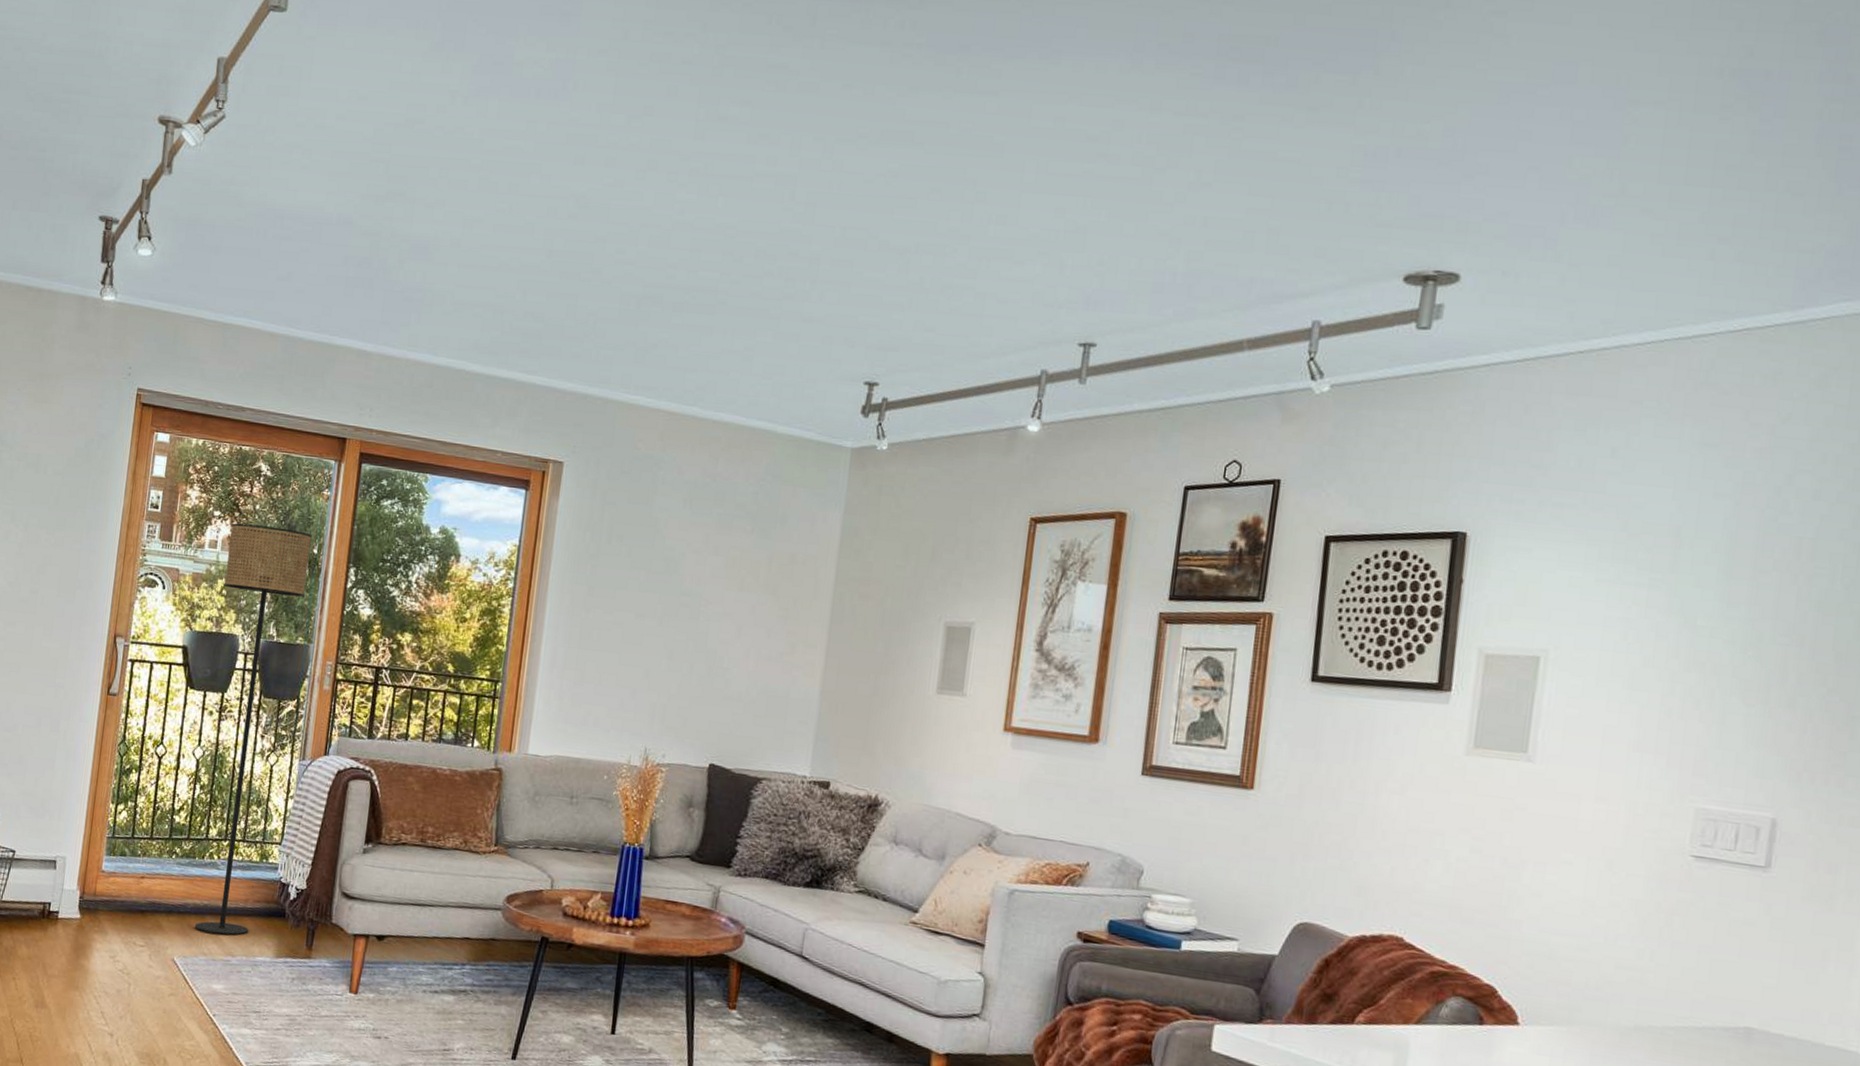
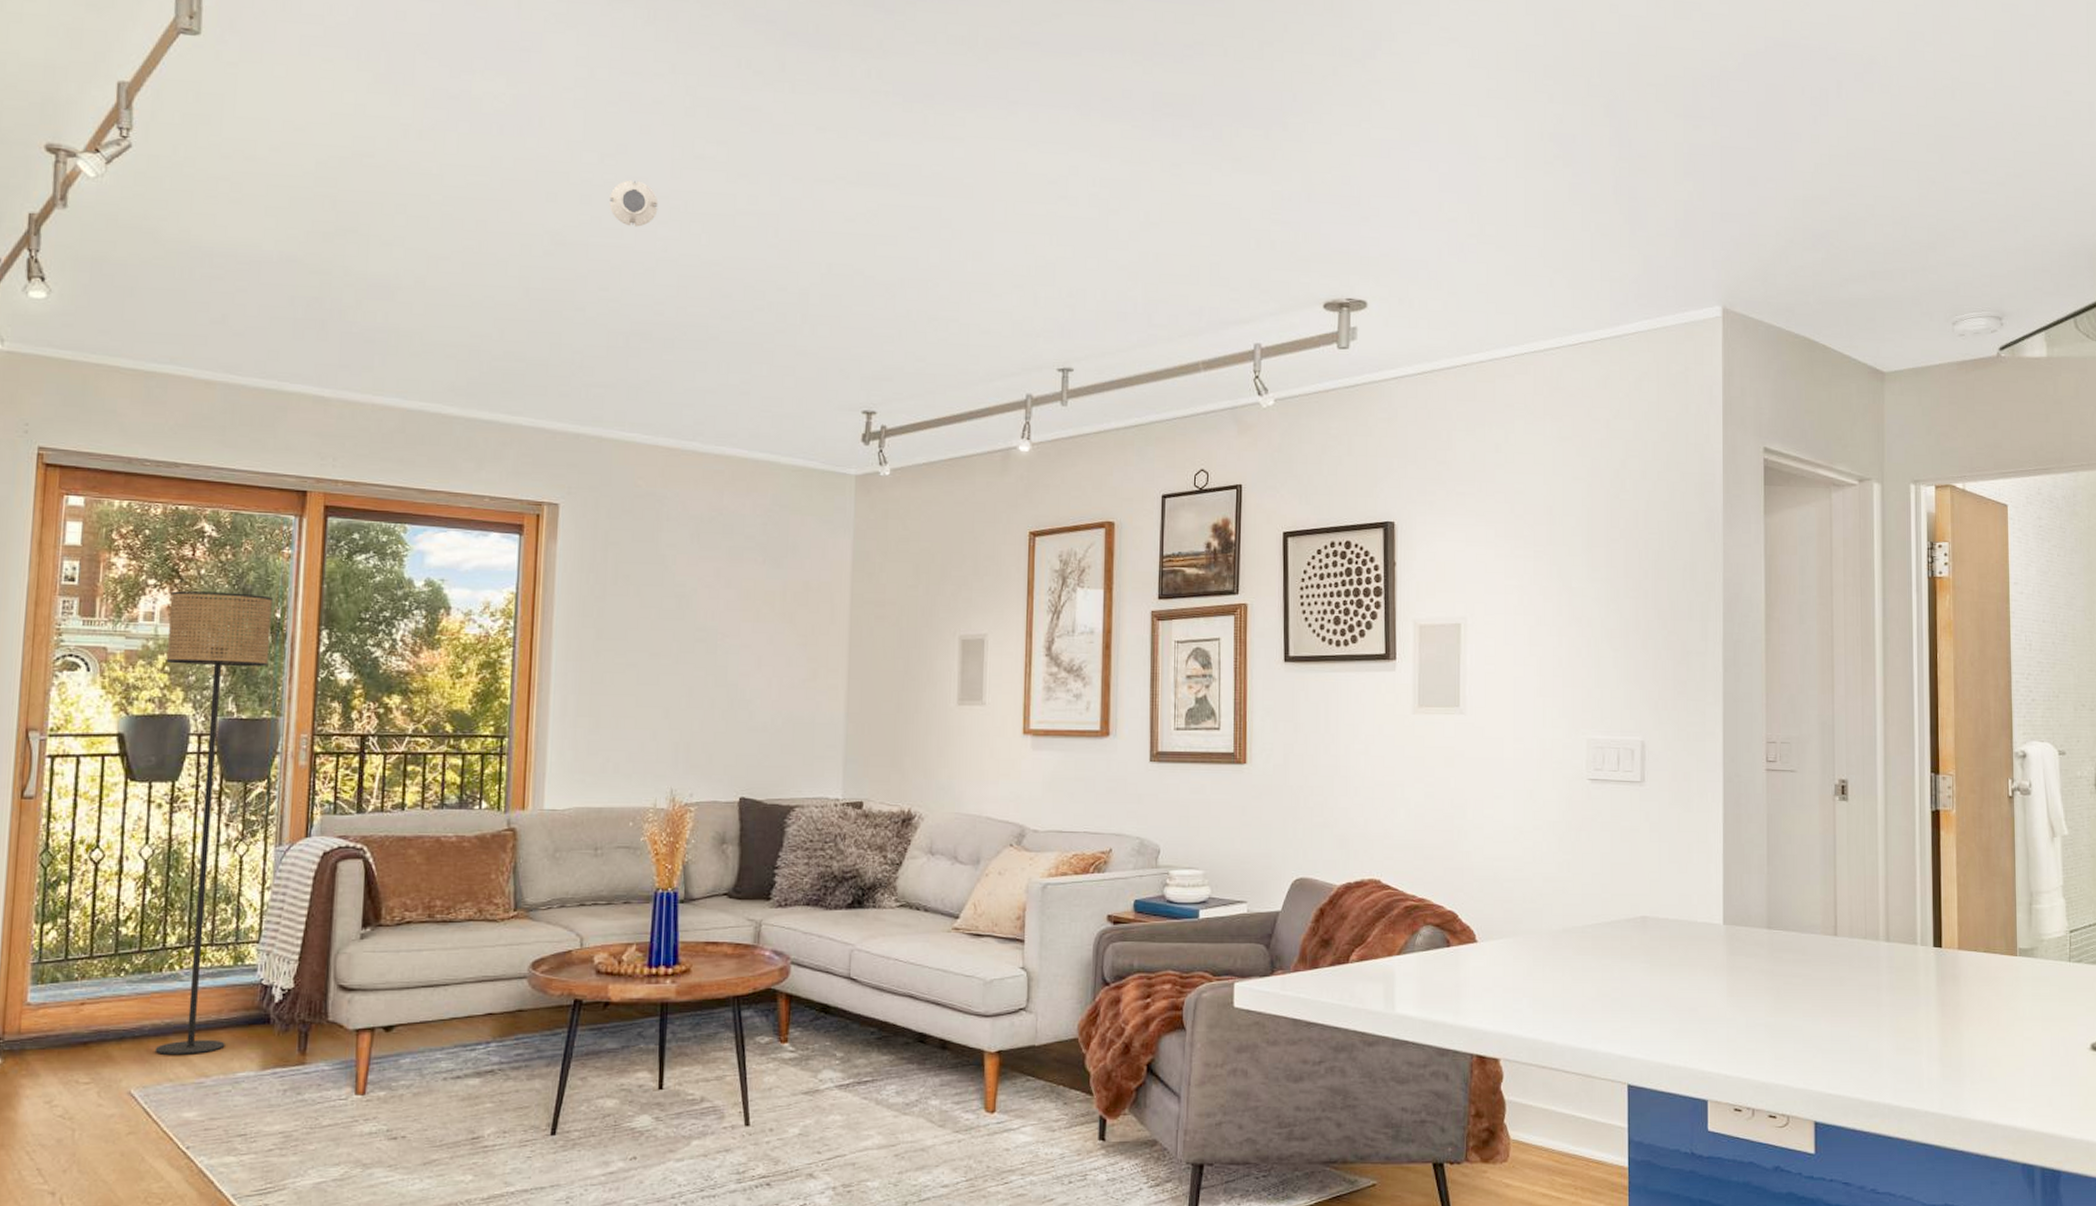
smoke detector: none [632,142,679,190] -> present [609,180,658,227]

